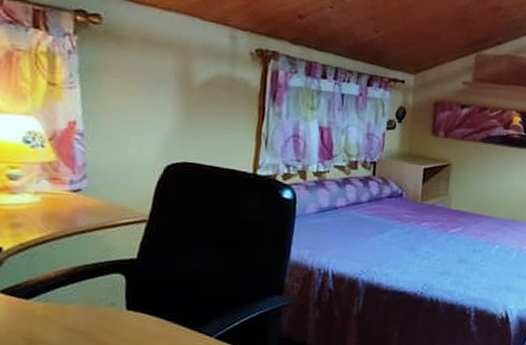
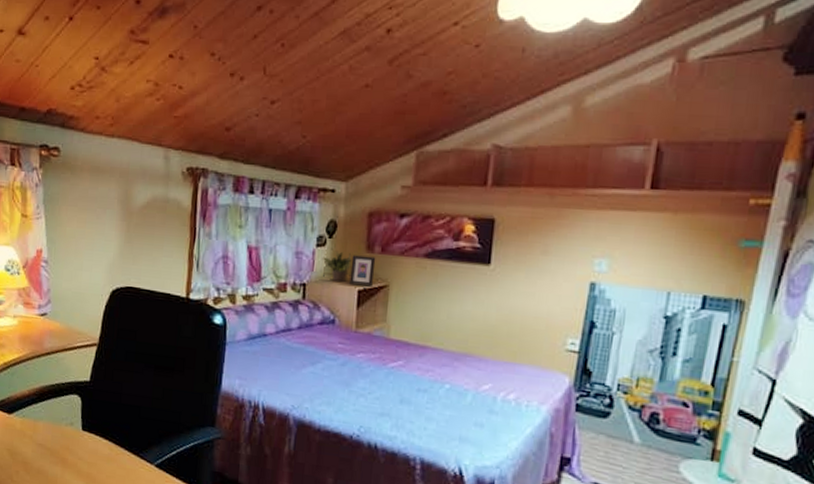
potted plant: none [391,135,419,162] -> present [322,252,352,283]
picture frame: none [416,138,440,166] -> present [349,255,376,287]

